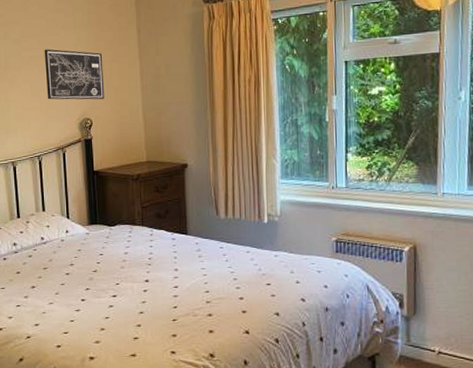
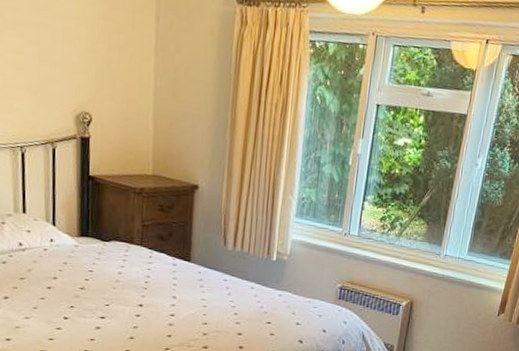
wall art: present [44,49,105,100] -> none [36,15,111,93]

